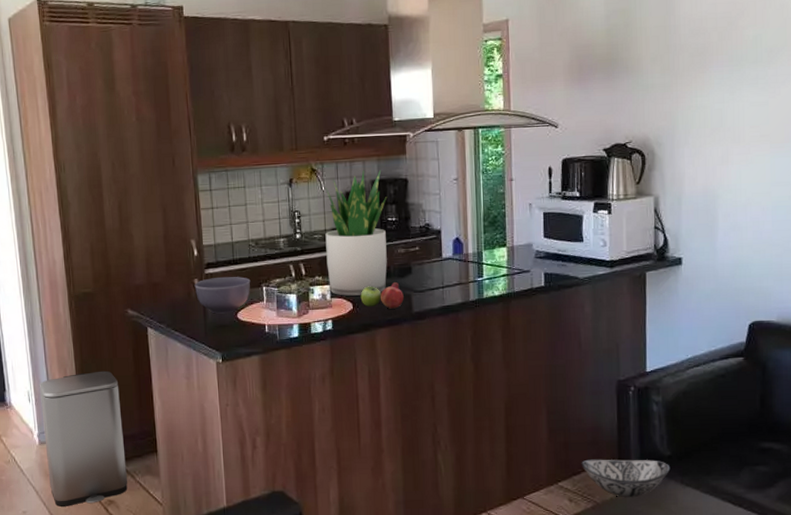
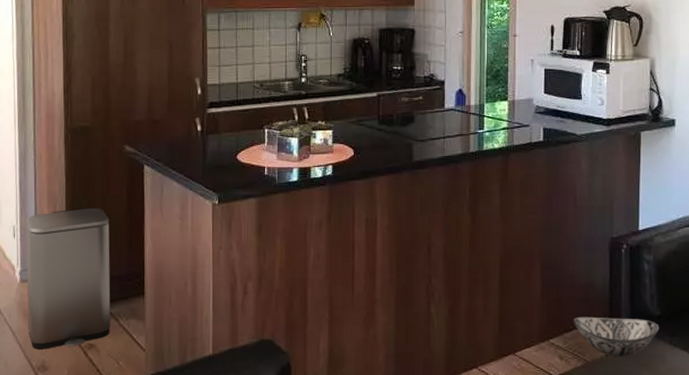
bowl: present [194,276,251,314] -> none [195,116,253,154]
planter: present [325,170,387,297] -> none [330,18,394,143]
fruit: present [360,286,382,308] -> none [362,133,383,155]
fruit: present [381,281,404,309] -> none [382,130,405,157]

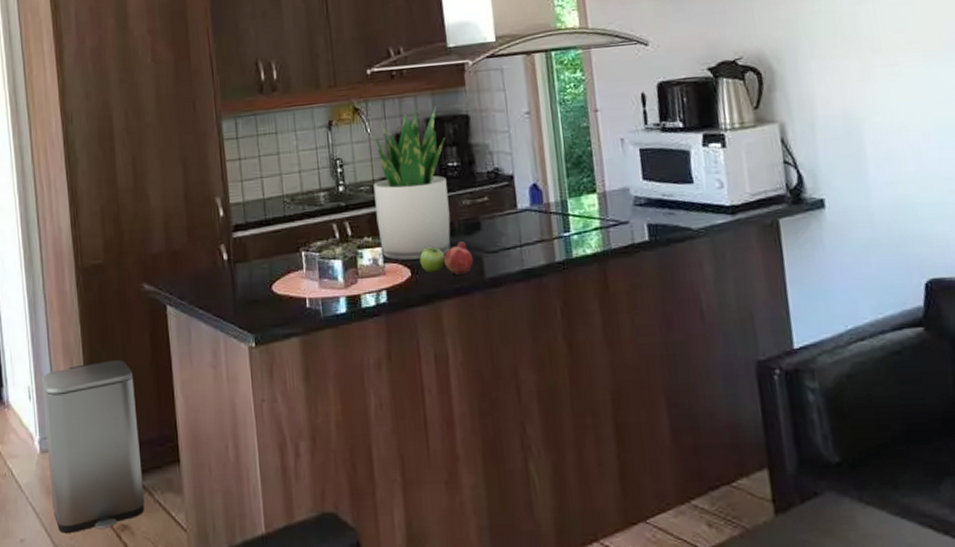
planter: none [330,18,394,143] -> present [371,106,451,261]
fruit: none [362,133,383,155] -> present [419,246,446,274]
fruit: none [382,130,405,157] -> present [444,240,473,275]
decorative bowl: present [573,316,660,356] -> none [719,468,842,520]

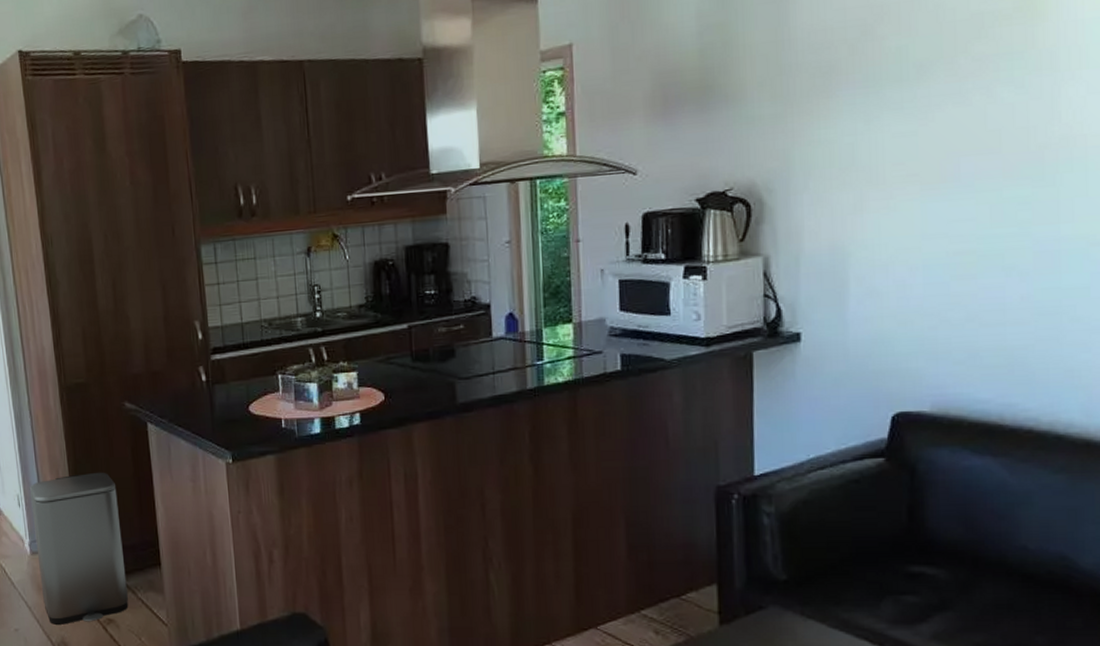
planter: present [371,106,451,261] -> none [349,234,425,385]
fruit: present [419,246,446,274] -> none [393,372,419,398]
fruit: present [444,240,473,275] -> none [418,366,446,400]

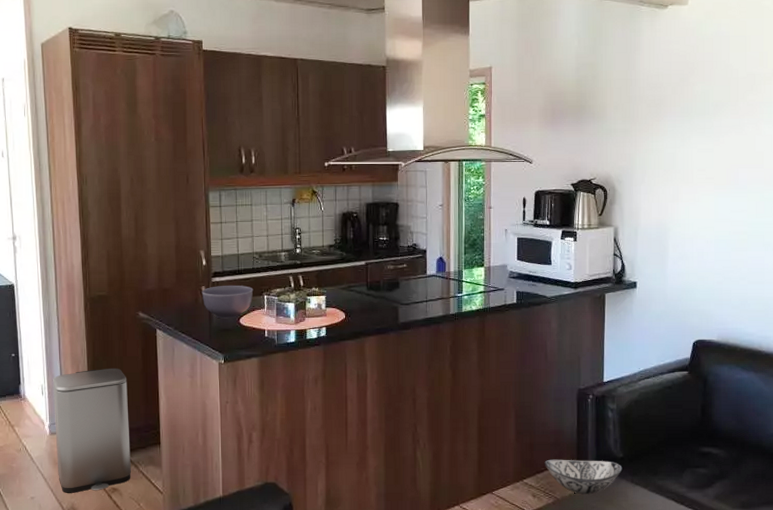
bowl: none [199,362,264,407] -> present [201,285,254,319]
decorative bowl: none [670,583,787,630] -> present [544,459,623,494]

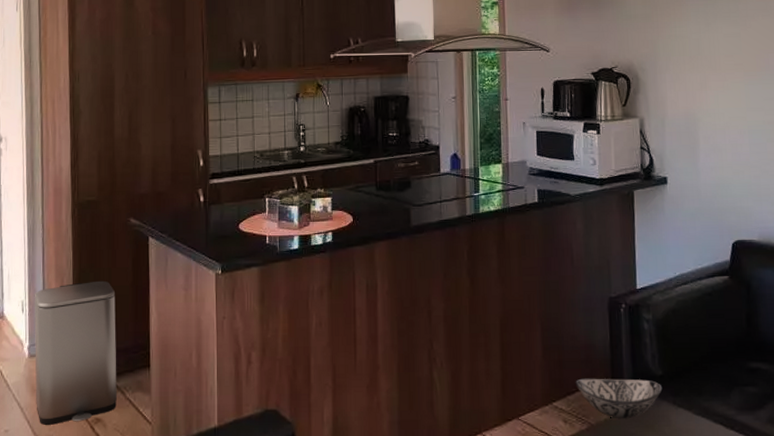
bowl: present [201,285,254,319] -> none [198,187,254,224]

